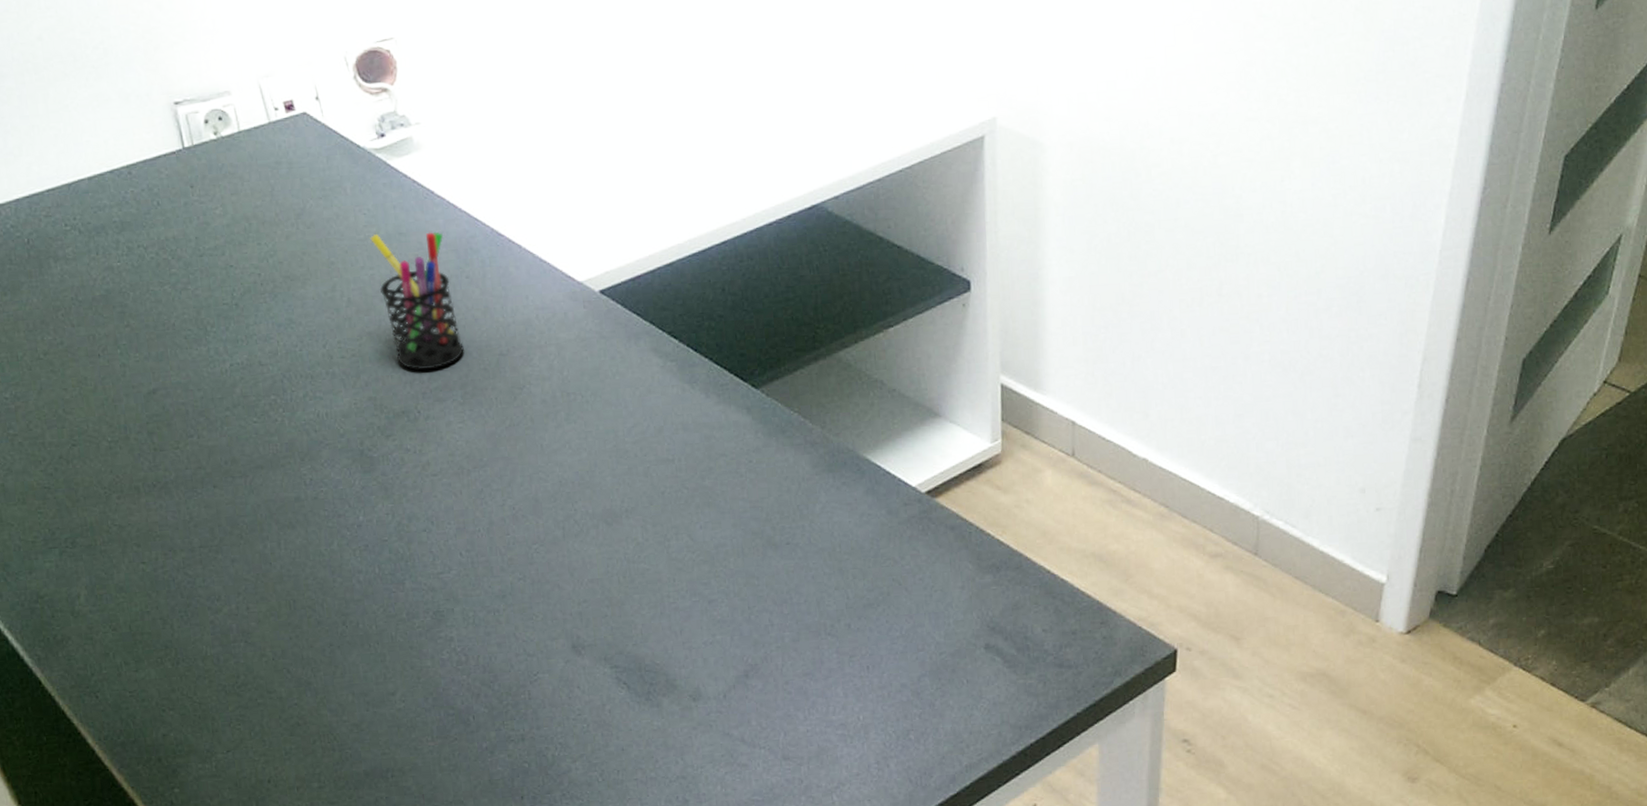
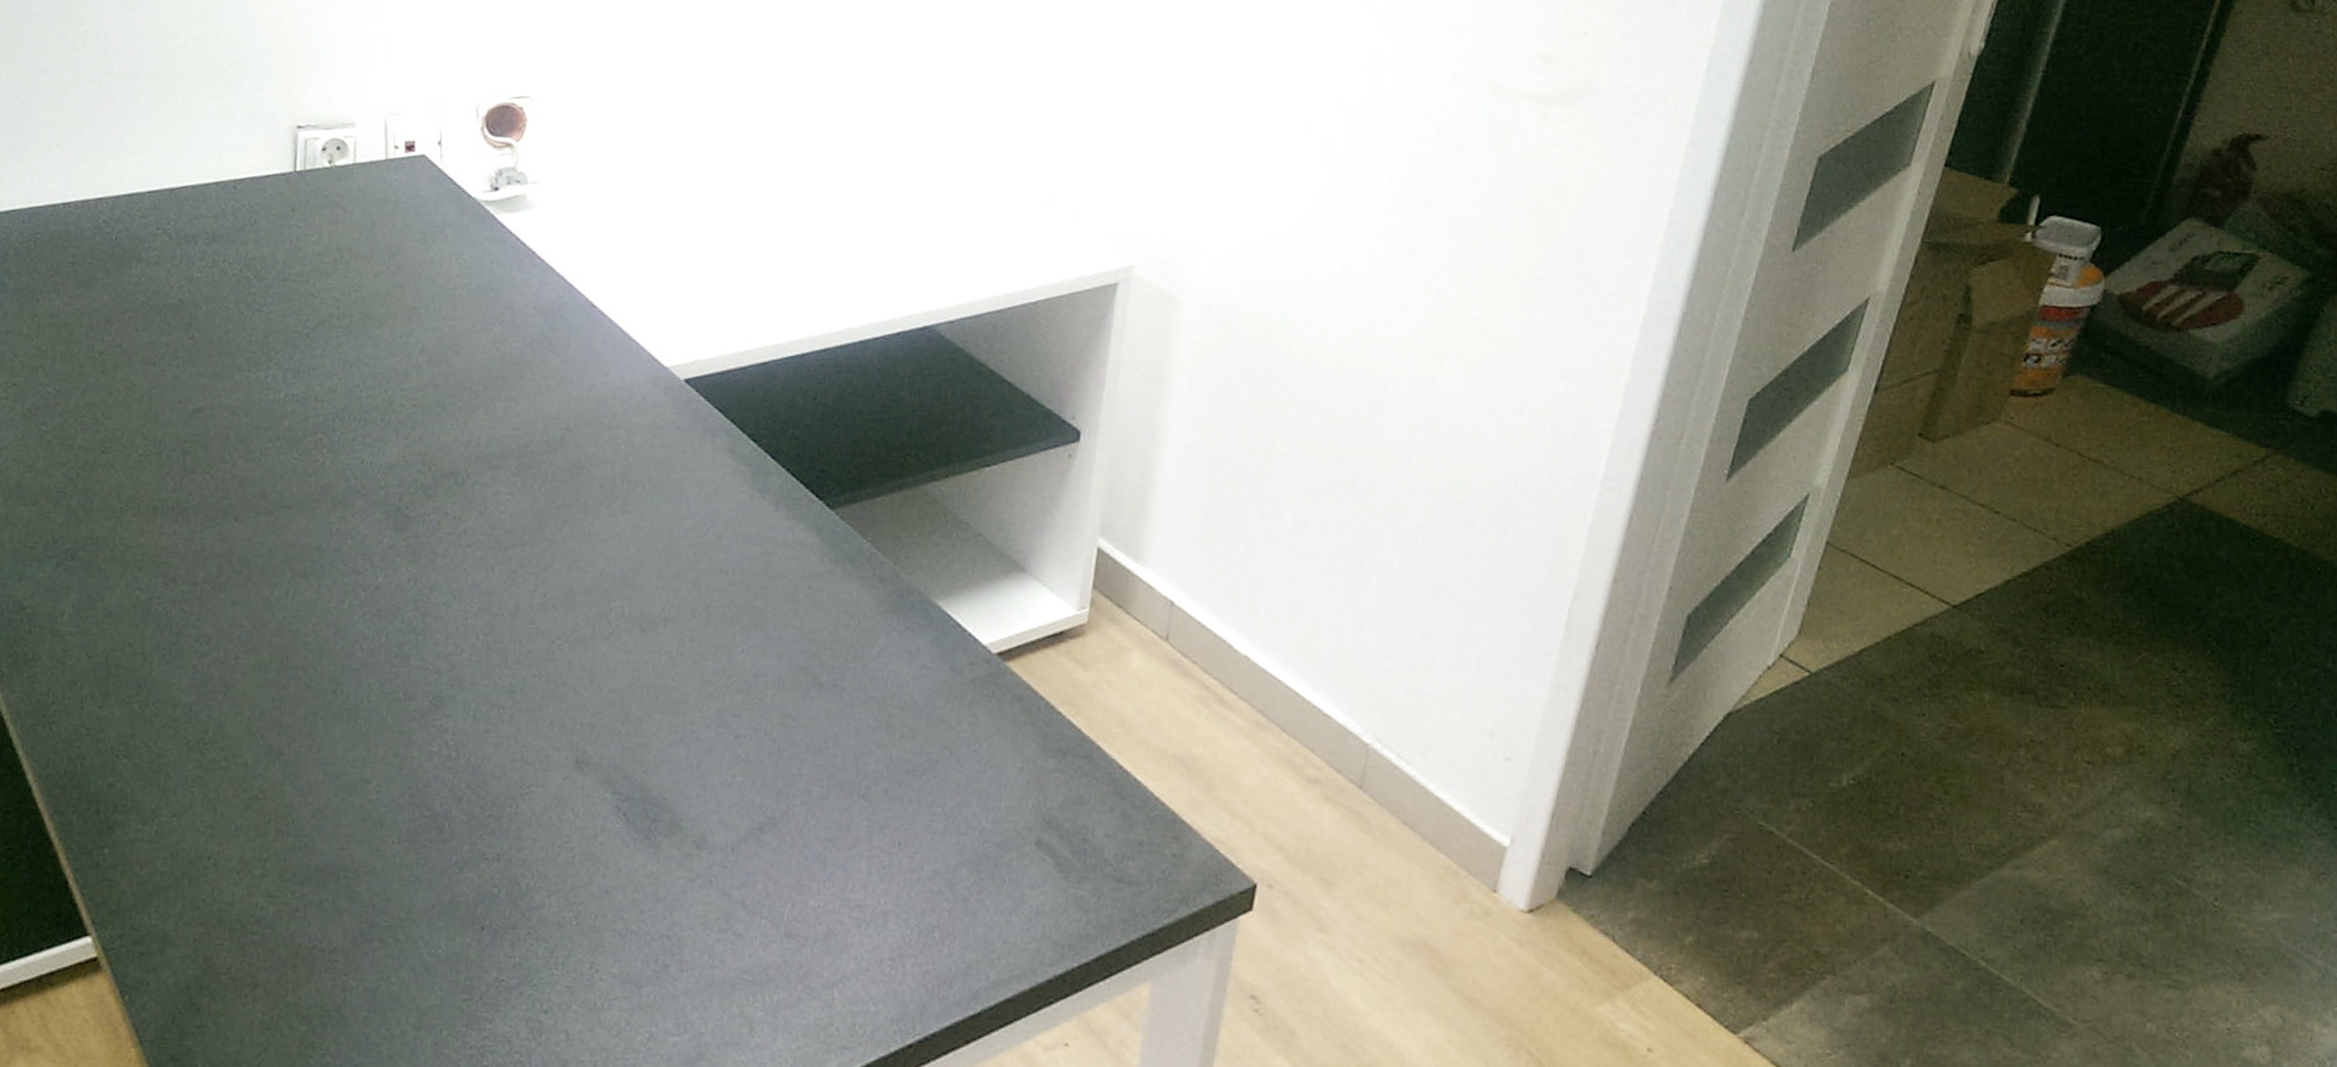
pen holder: present [370,231,464,371] -> none [457,285,535,433]

